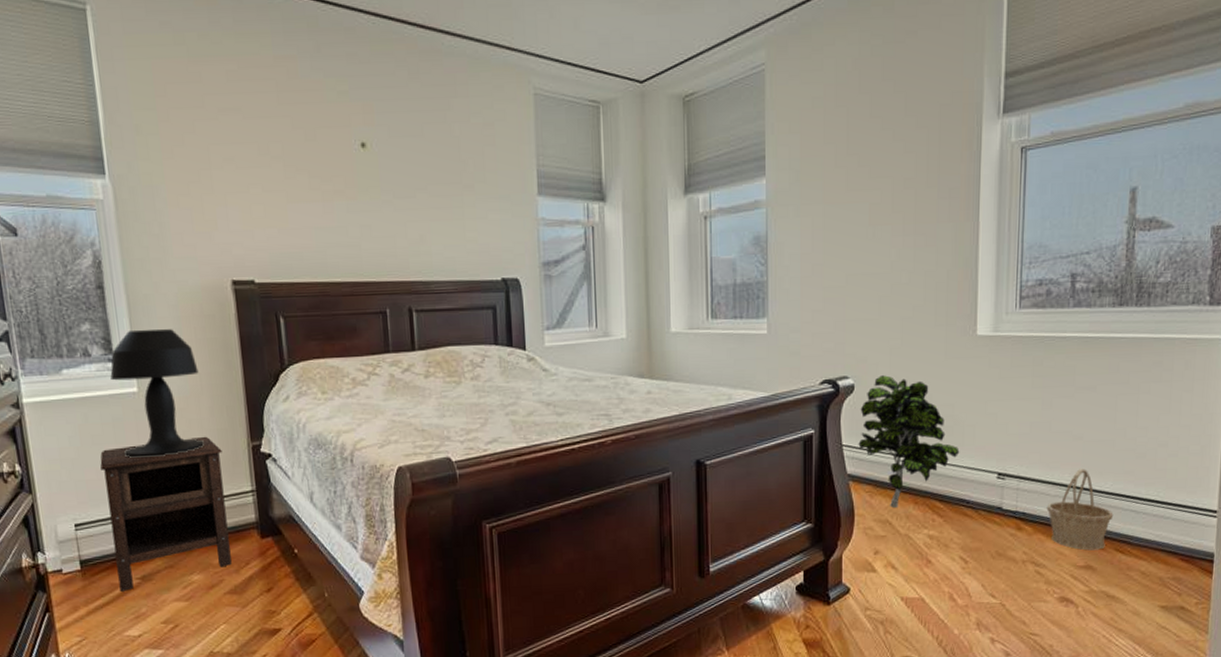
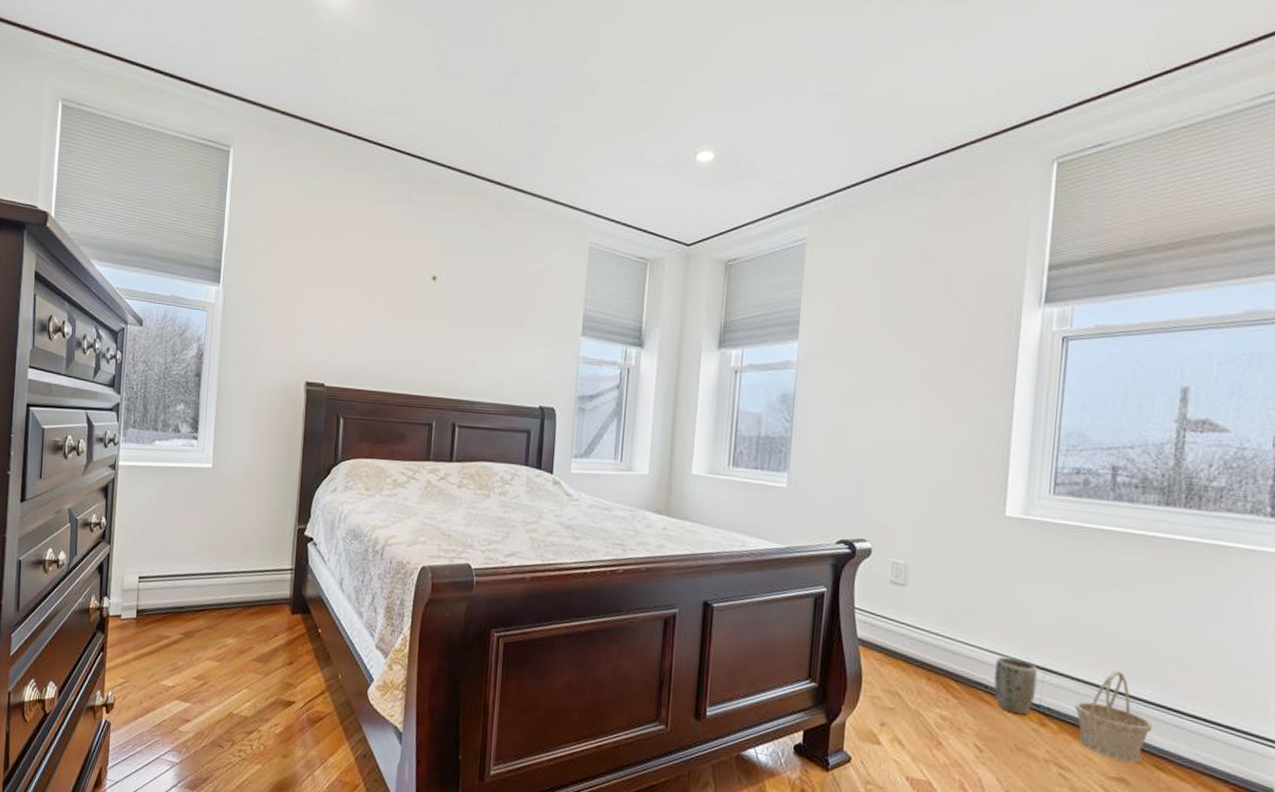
nightstand: present [100,436,232,591] -> none [165,514,272,644]
table lamp: present [110,329,204,459] -> none [190,415,265,528]
indoor plant: present [858,375,960,507] -> none [871,543,981,680]
plant pot: none [975,471,1013,523] -> present [994,656,1038,715]

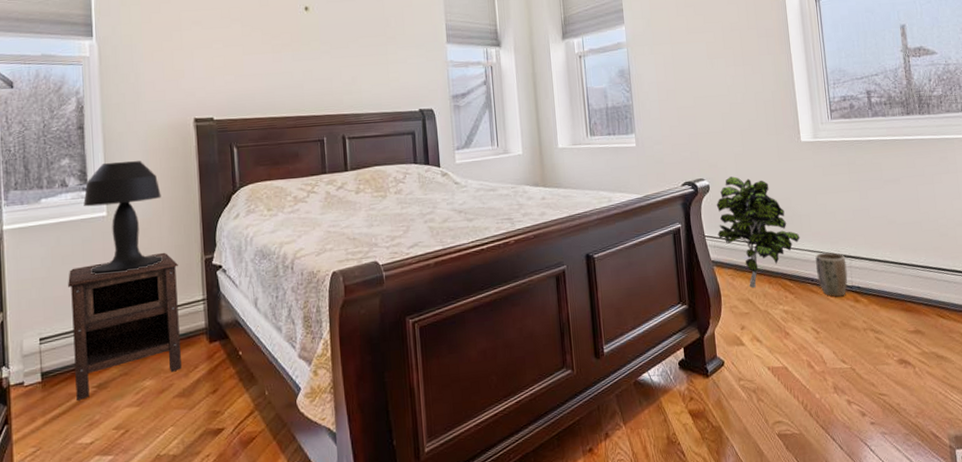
nightstand: none [165,514,272,644] -> present [68,252,182,400]
table lamp: none [190,415,265,528] -> present [83,161,163,275]
indoor plant: none [871,543,981,680] -> present [716,176,800,288]
basket: present [1074,670,1153,763] -> none [876,247,931,317]

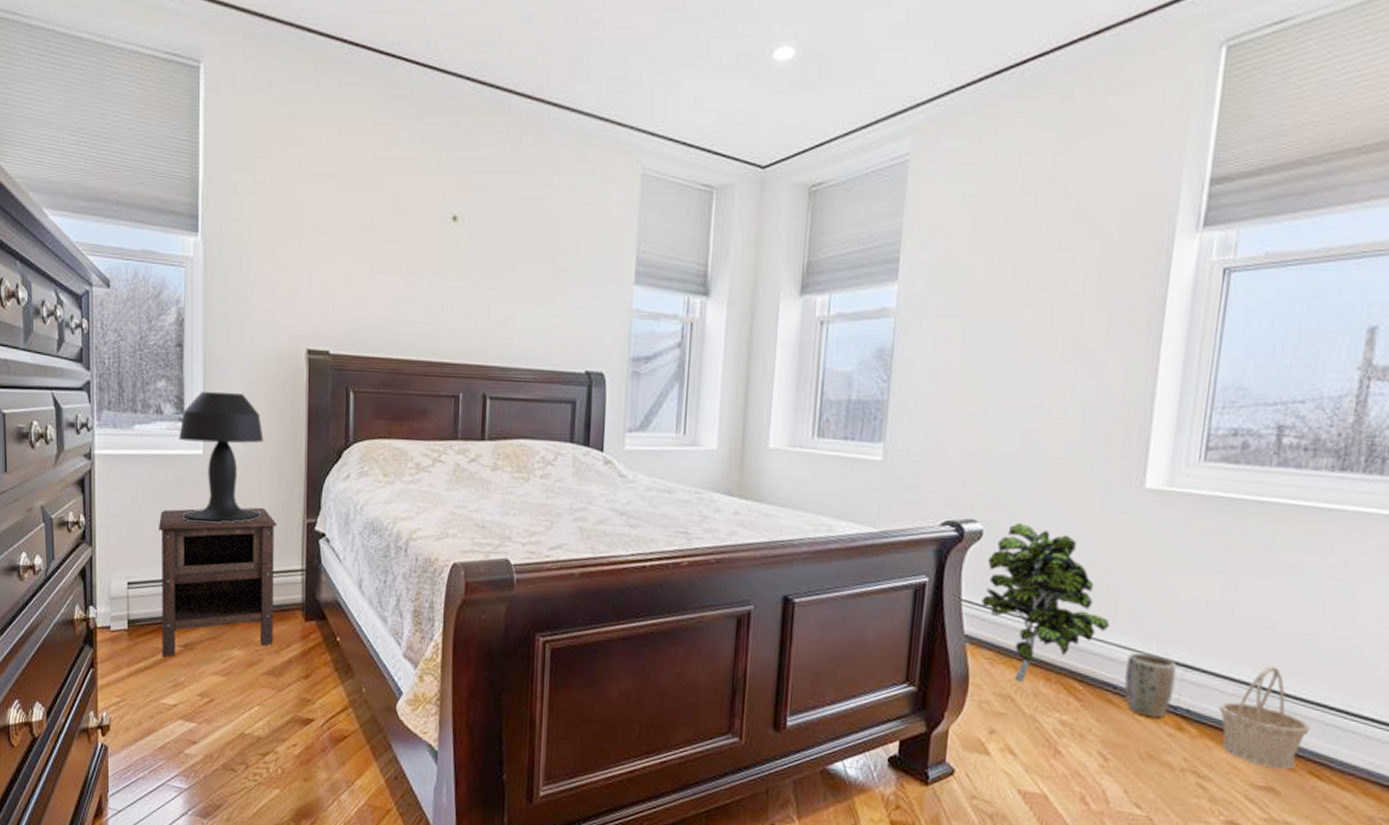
basket: none [876,247,931,317] -> present [1219,665,1311,770]

